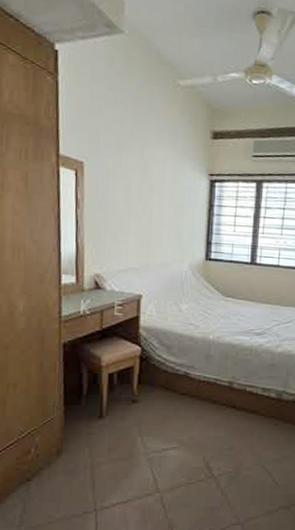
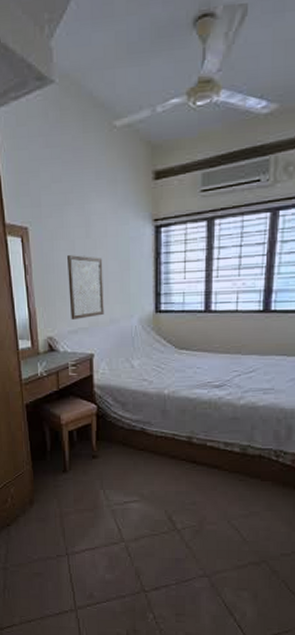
wall art: none [121,195,158,259] -> present [67,255,104,320]

